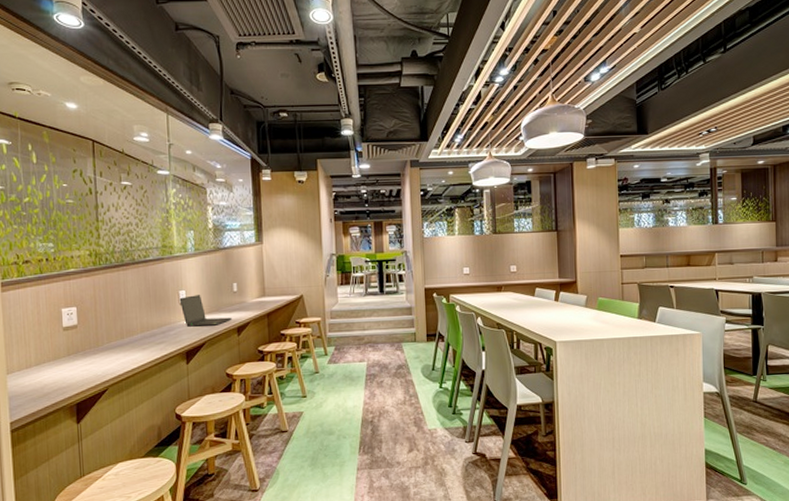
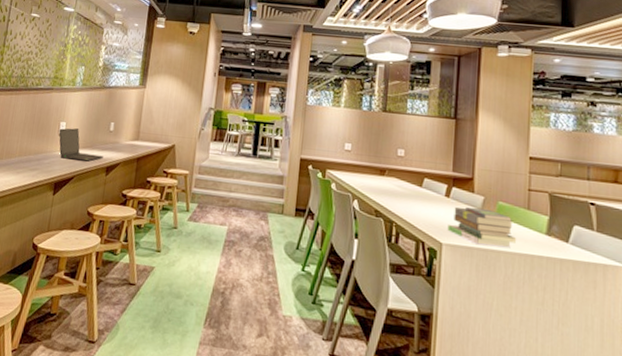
books: none [559,305,616,337] -> present [447,206,517,248]

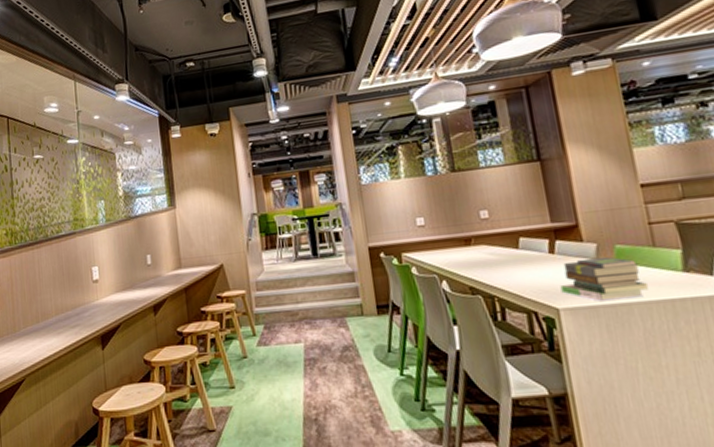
laptop: present [58,128,103,162] -> none [92,270,147,307]

